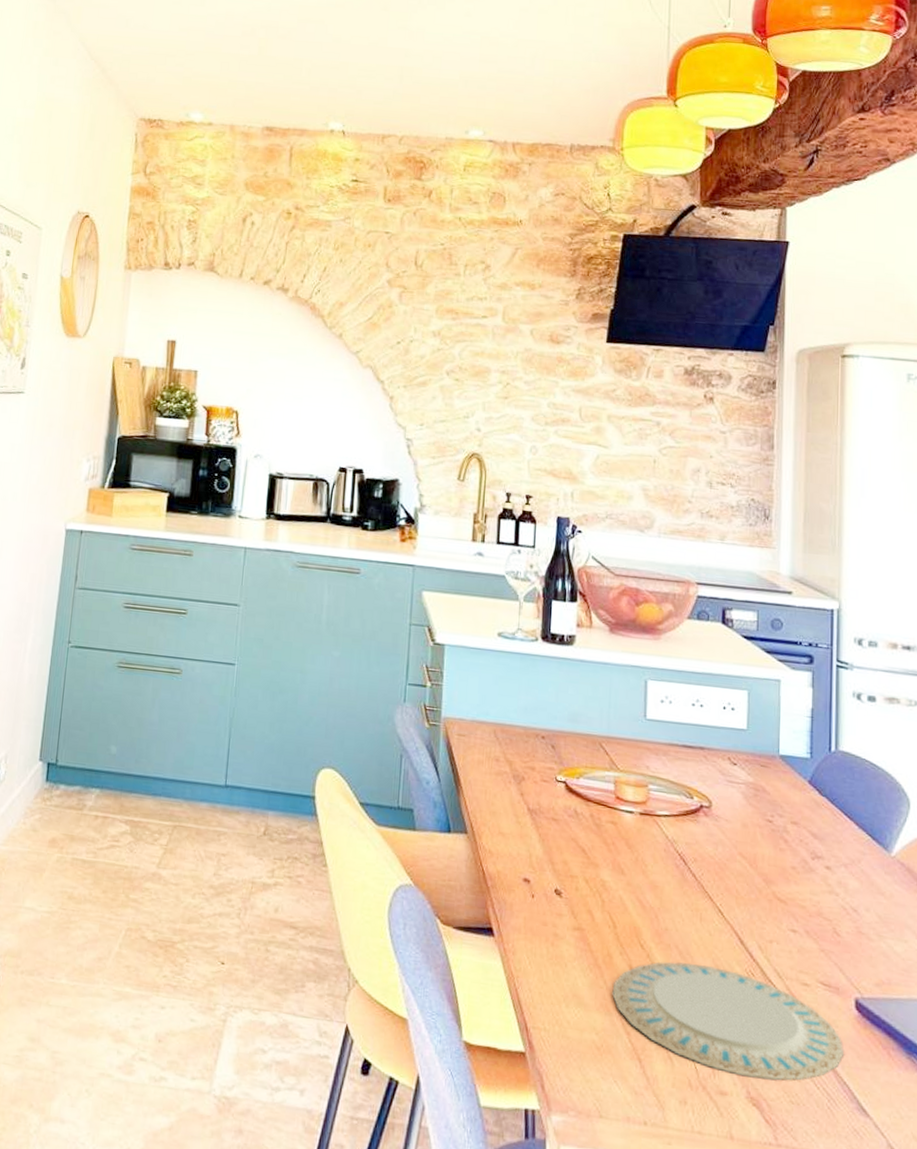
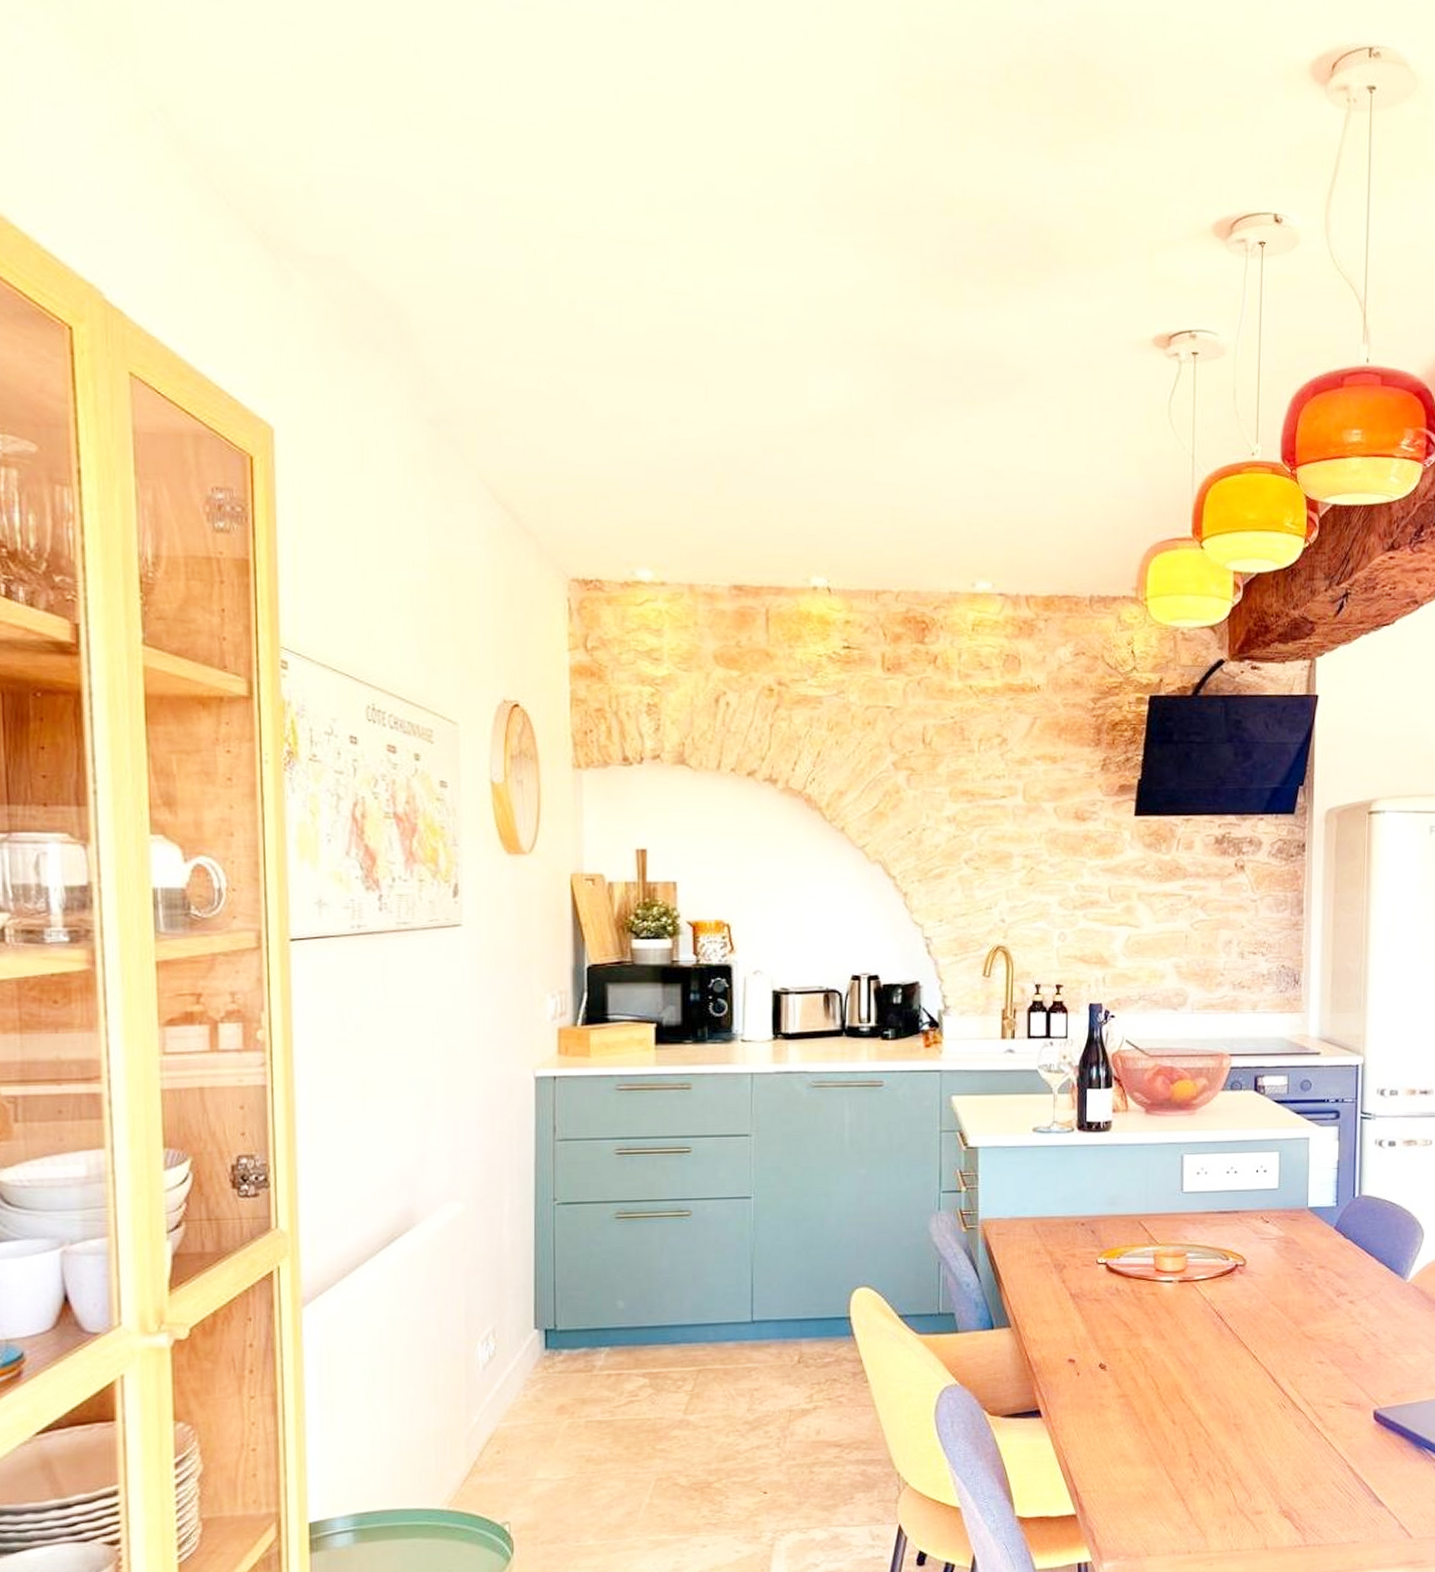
plate: present [612,962,843,1081] -> none [1156,1406,1363,1495]

